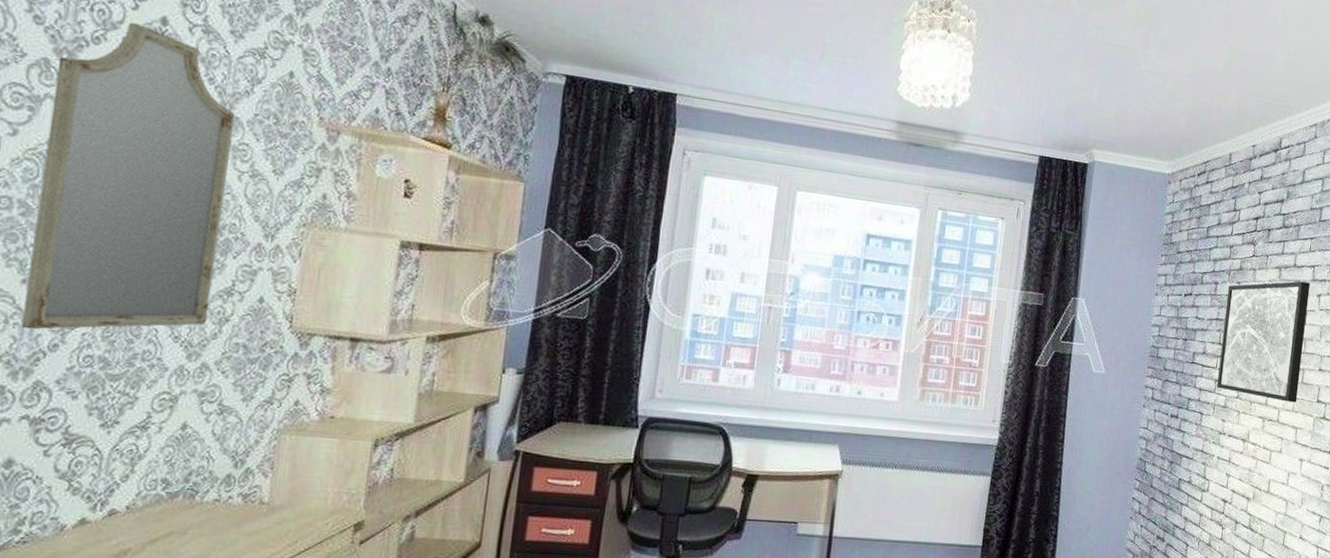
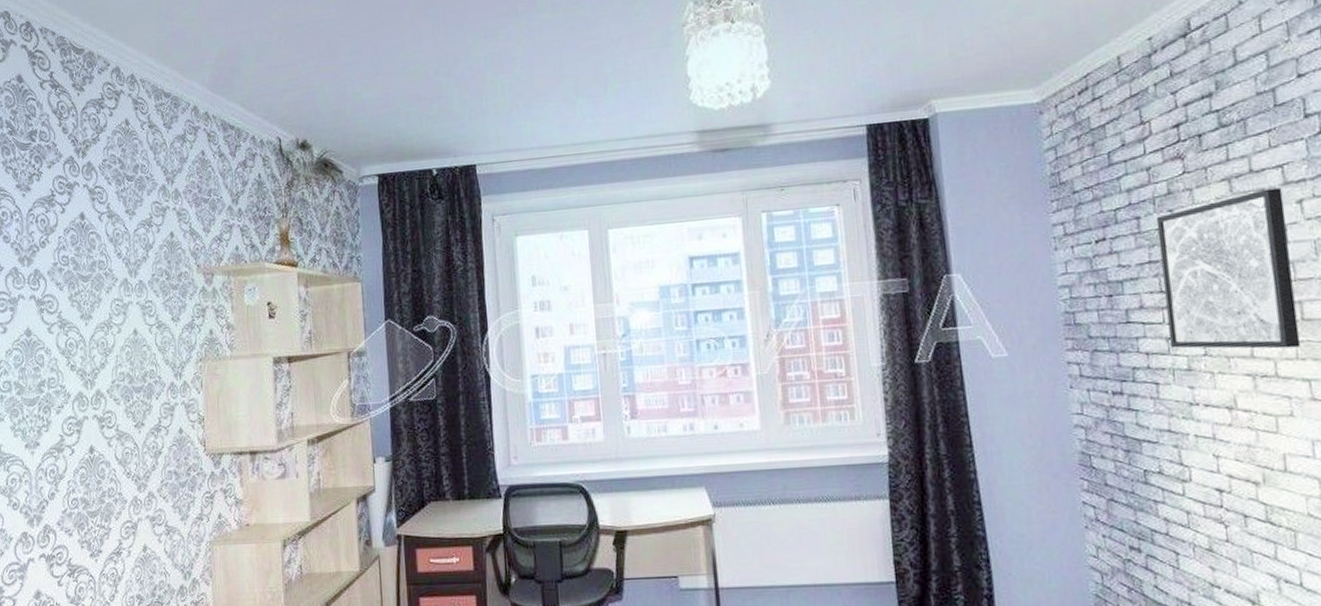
home mirror: present [20,22,236,330] -> none [22,223,147,484]

